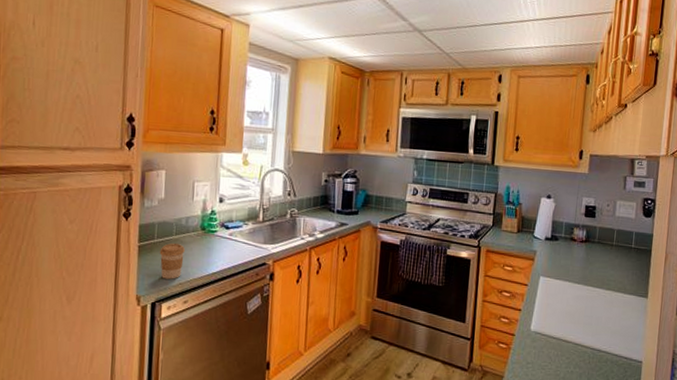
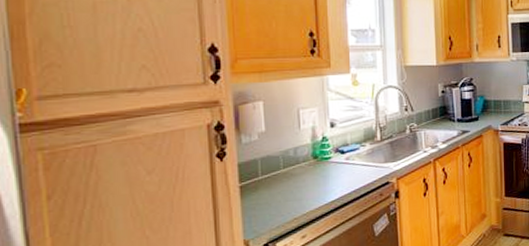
coffee cup: present [159,243,185,279] -> none [266,176,297,217]

